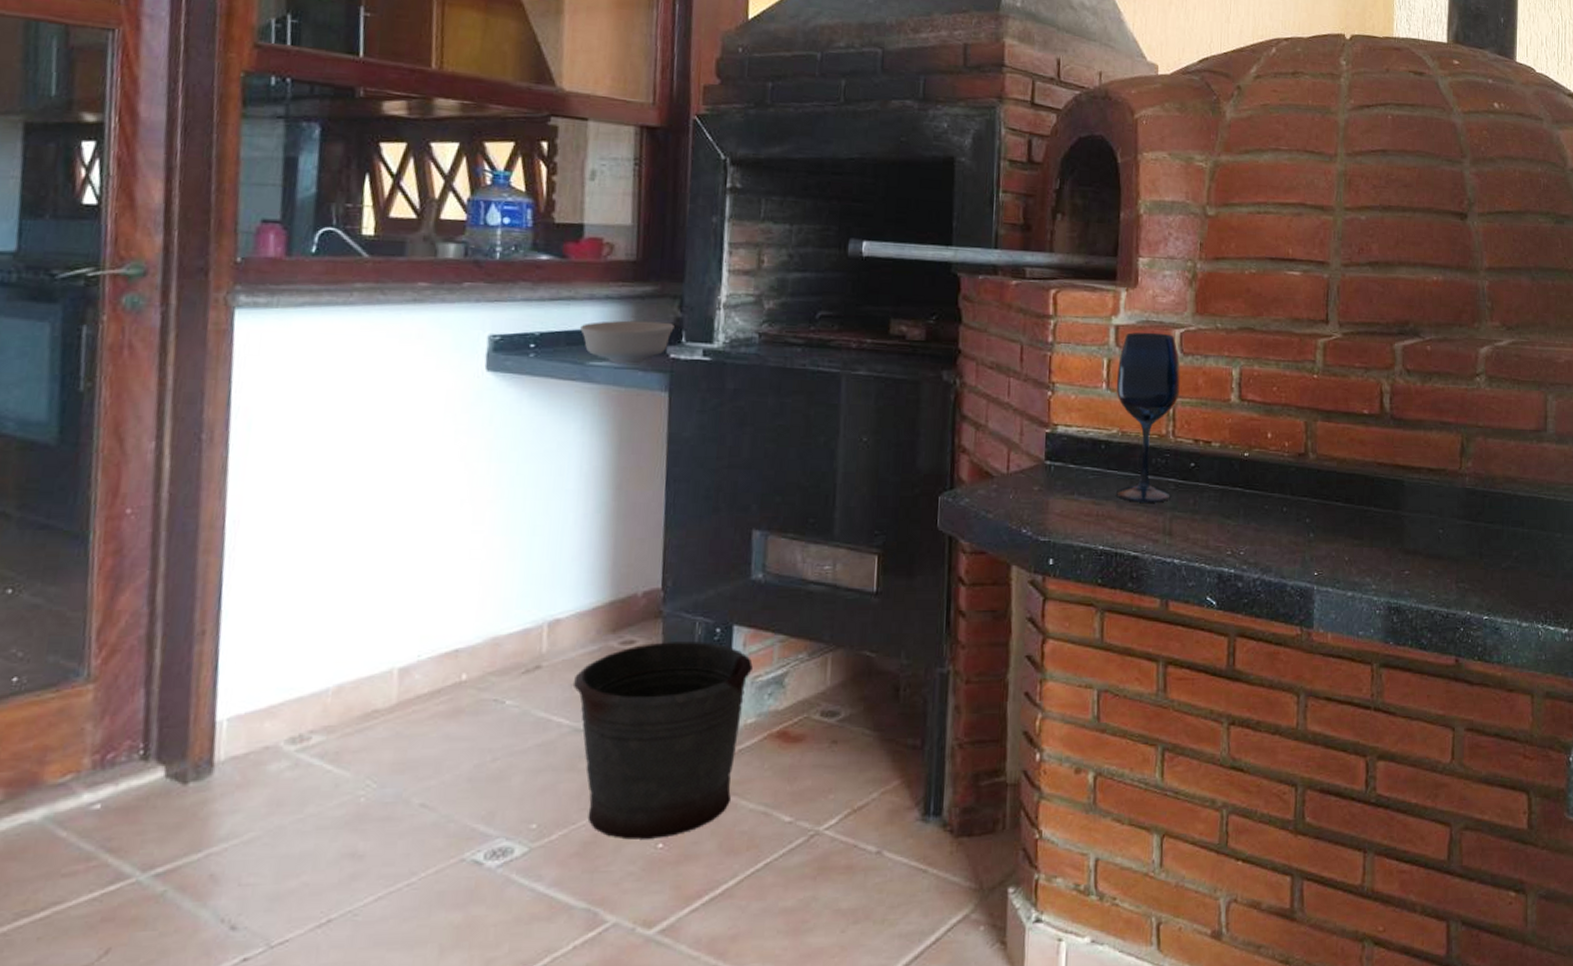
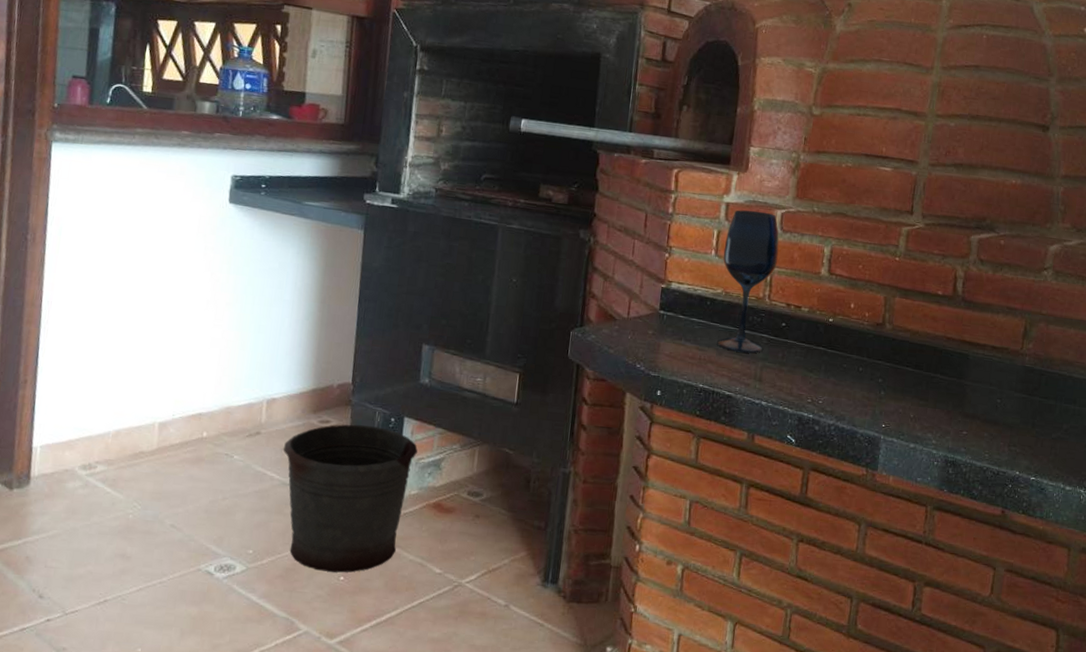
bowl: present [580,320,674,364] -> none [299,170,371,206]

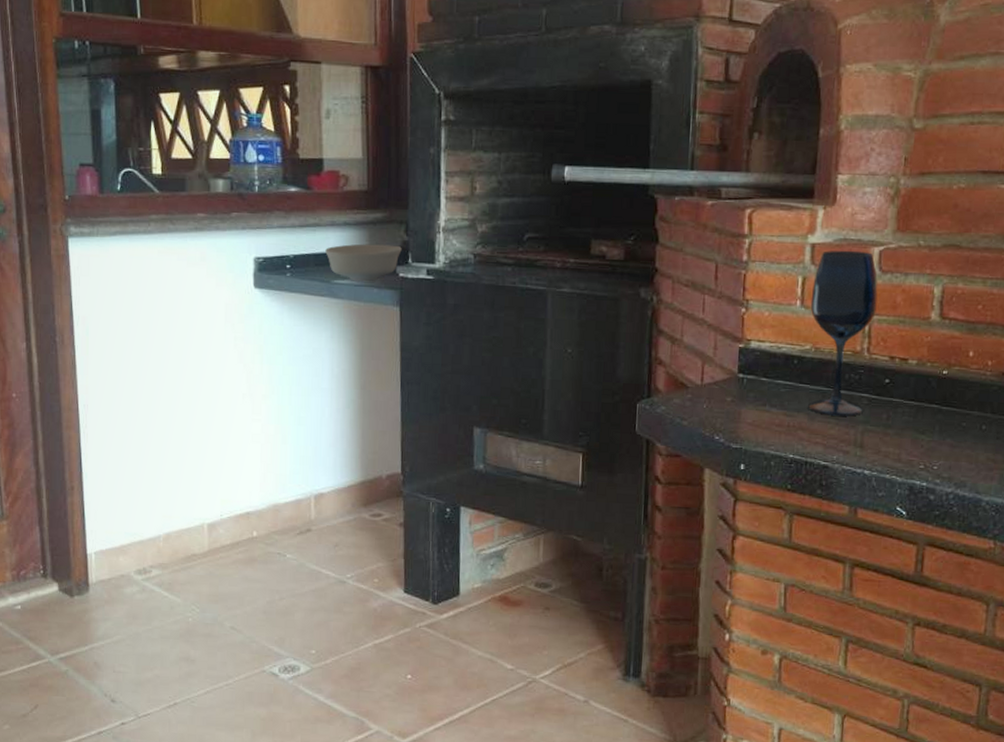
bucket: present [282,424,418,573] -> none [336,516,478,671]
bowl: none [299,170,371,206] -> present [325,244,402,282]

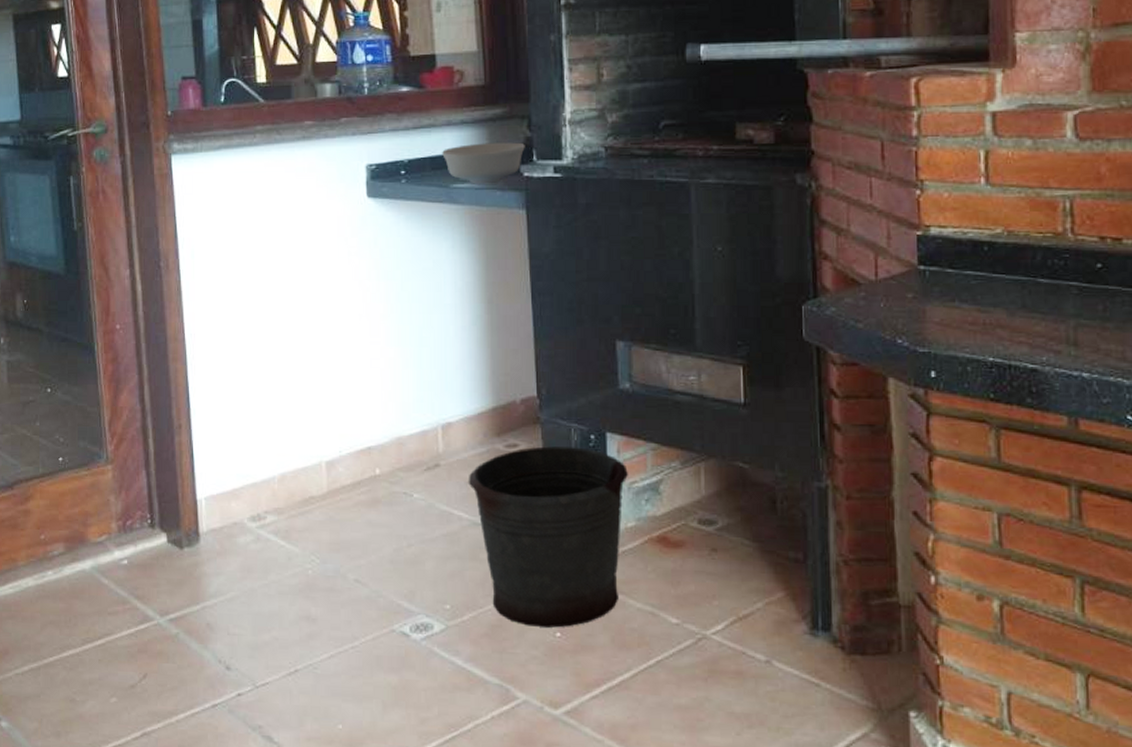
bucket: none [336,516,478,671] -> present [468,446,629,628]
wineglass: present [807,250,878,417] -> none [997,117,1077,309]

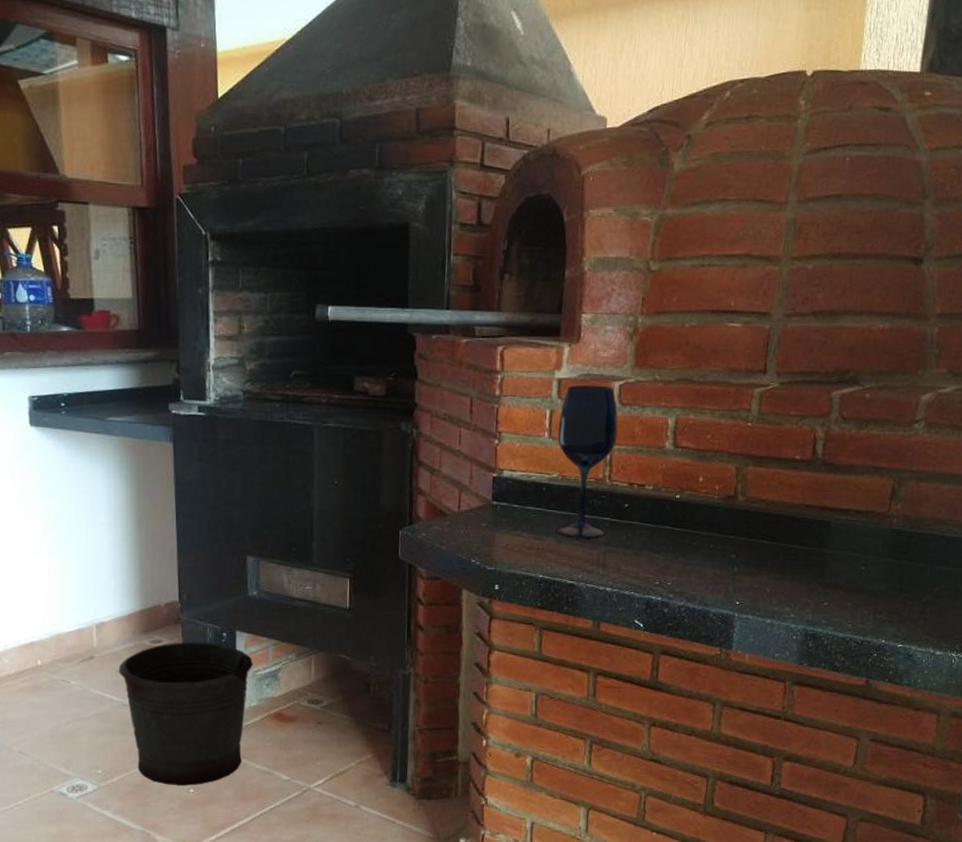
bowl: present [442,142,525,184] -> none [99,382,174,419]
wineglass: none [997,117,1077,309] -> present [555,384,619,539]

